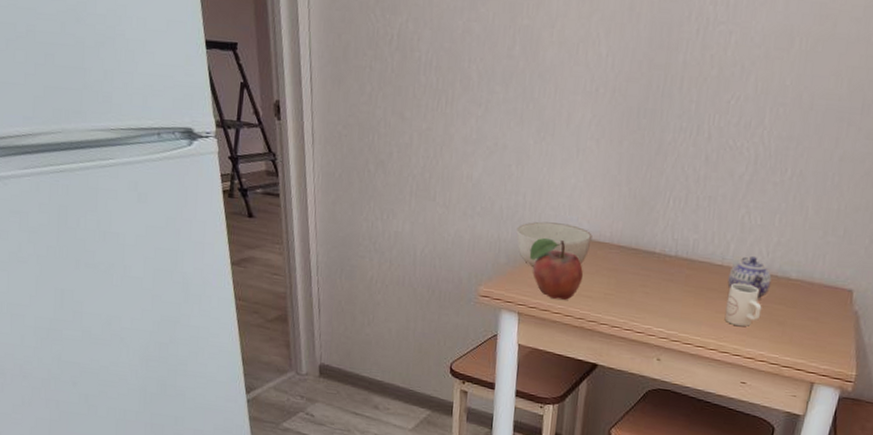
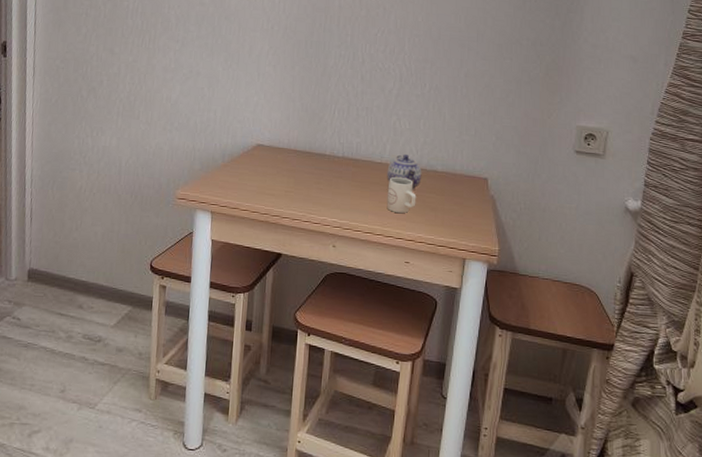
bowl: present [516,221,592,268] -> none [208,133,273,172]
fruit: present [529,237,583,300] -> none [220,146,266,198]

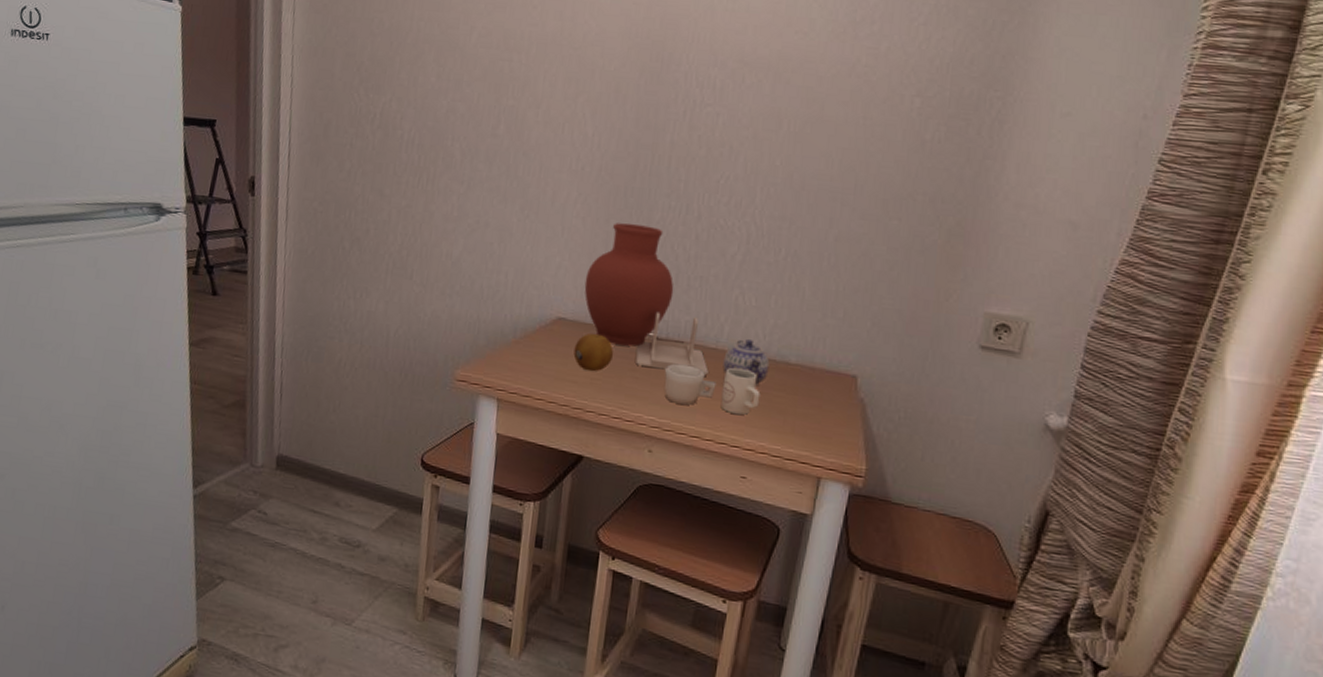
fruit: none [271,156,303,186] -> present [573,334,614,372]
vase: none [277,69,347,164] -> present [584,223,674,347]
napkin holder: none [319,136,376,183] -> present [636,311,709,375]
cup: none [342,176,383,209] -> present [663,363,717,406]

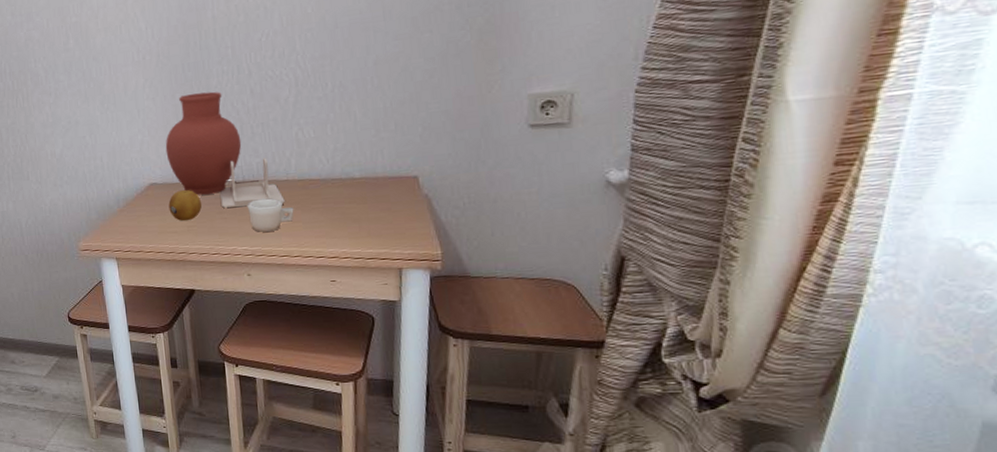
mug: present [720,367,761,416] -> none [299,191,335,231]
teapot: present [722,339,770,387] -> none [295,166,338,204]

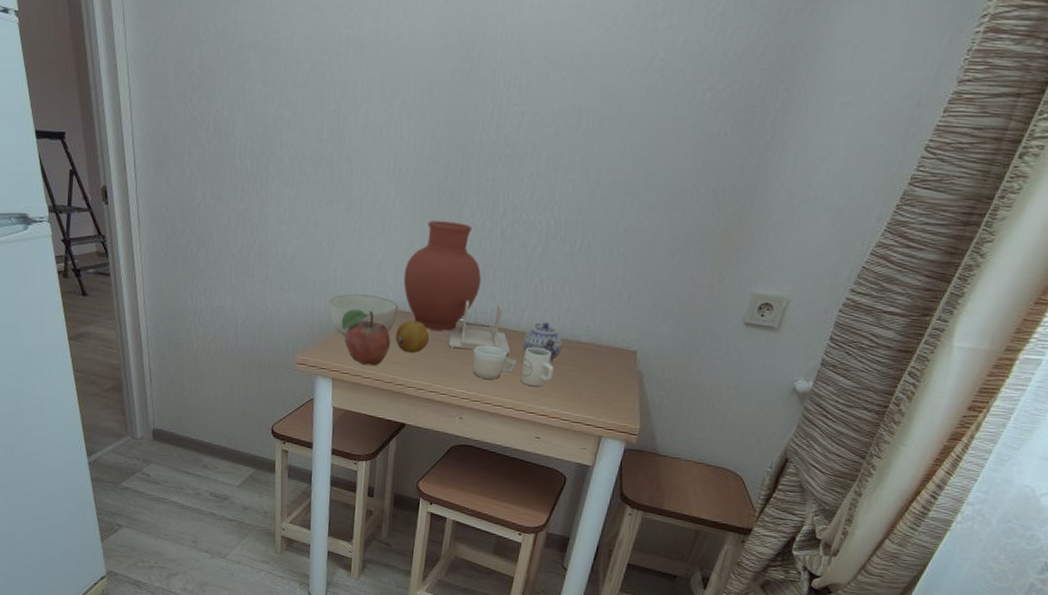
bowl: none [100,174,167,218] -> present [328,294,398,337]
fruit: none [115,189,165,240] -> present [341,308,390,366]
teapot: none [295,166,338,204] -> present [522,322,563,363]
mug: none [299,191,335,231] -> present [520,346,554,387]

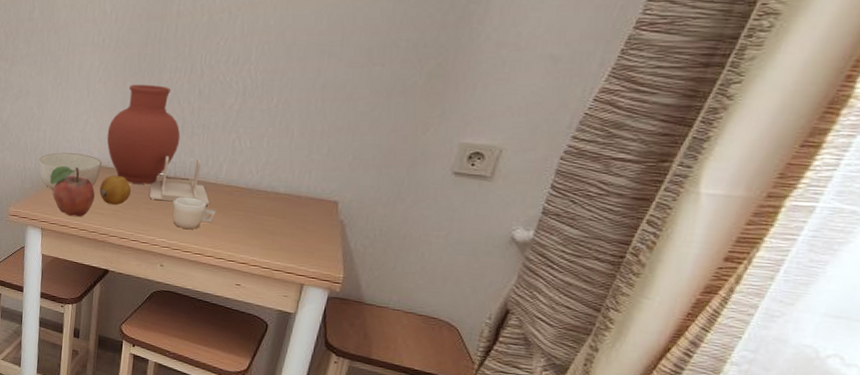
mug: present [520,346,554,387] -> none [219,198,253,236]
teapot: present [522,322,563,363] -> none [221,175,262,213]

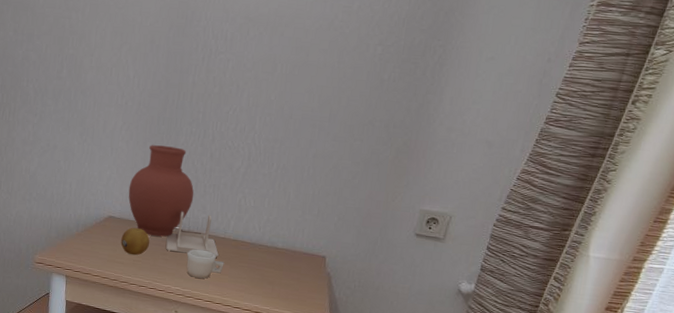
bowl: present [38,152,102,191] -> none [64,204,124,241]
fruit: present [49,165,95,217] -> none [74,217,117,265]

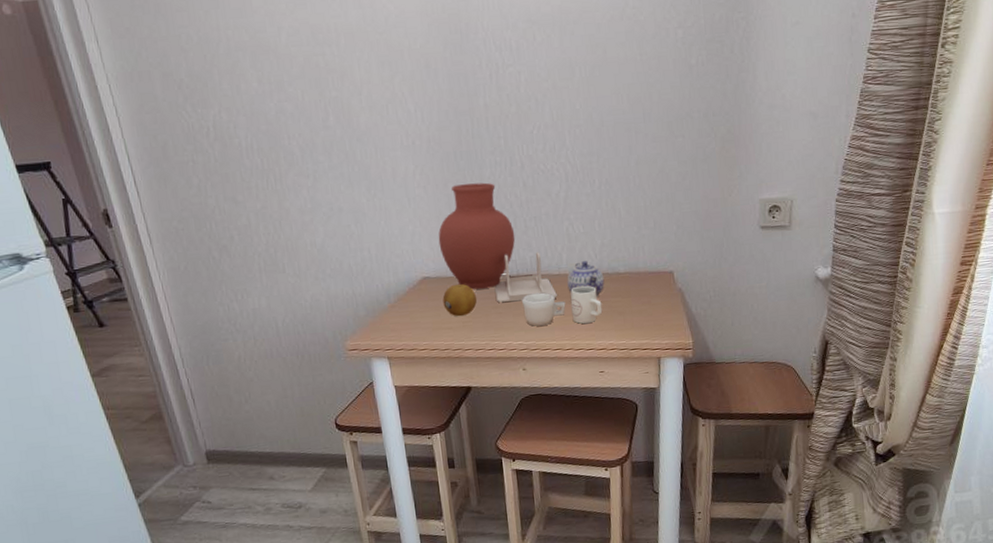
mug: none [227,251,256,286] -> present [570,285,603,324]
teapot: none [229,231,263,265] -> present [567,261,605,298]

